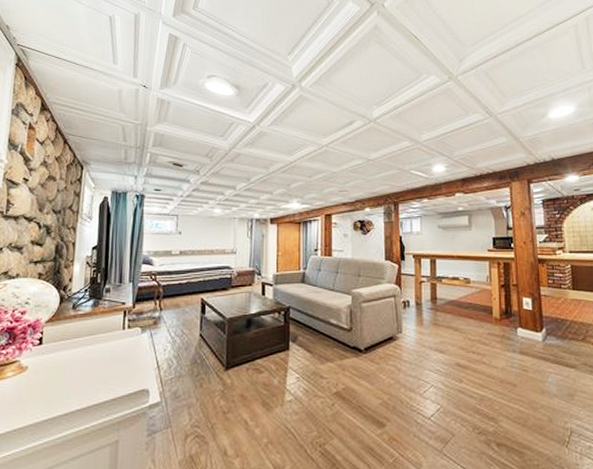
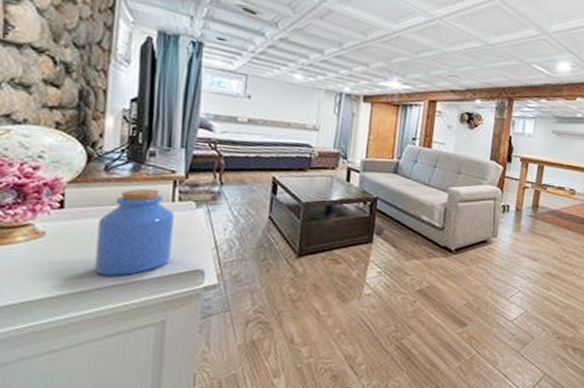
jar: none [63,320,124,401] -> present [95,188,174,276]

